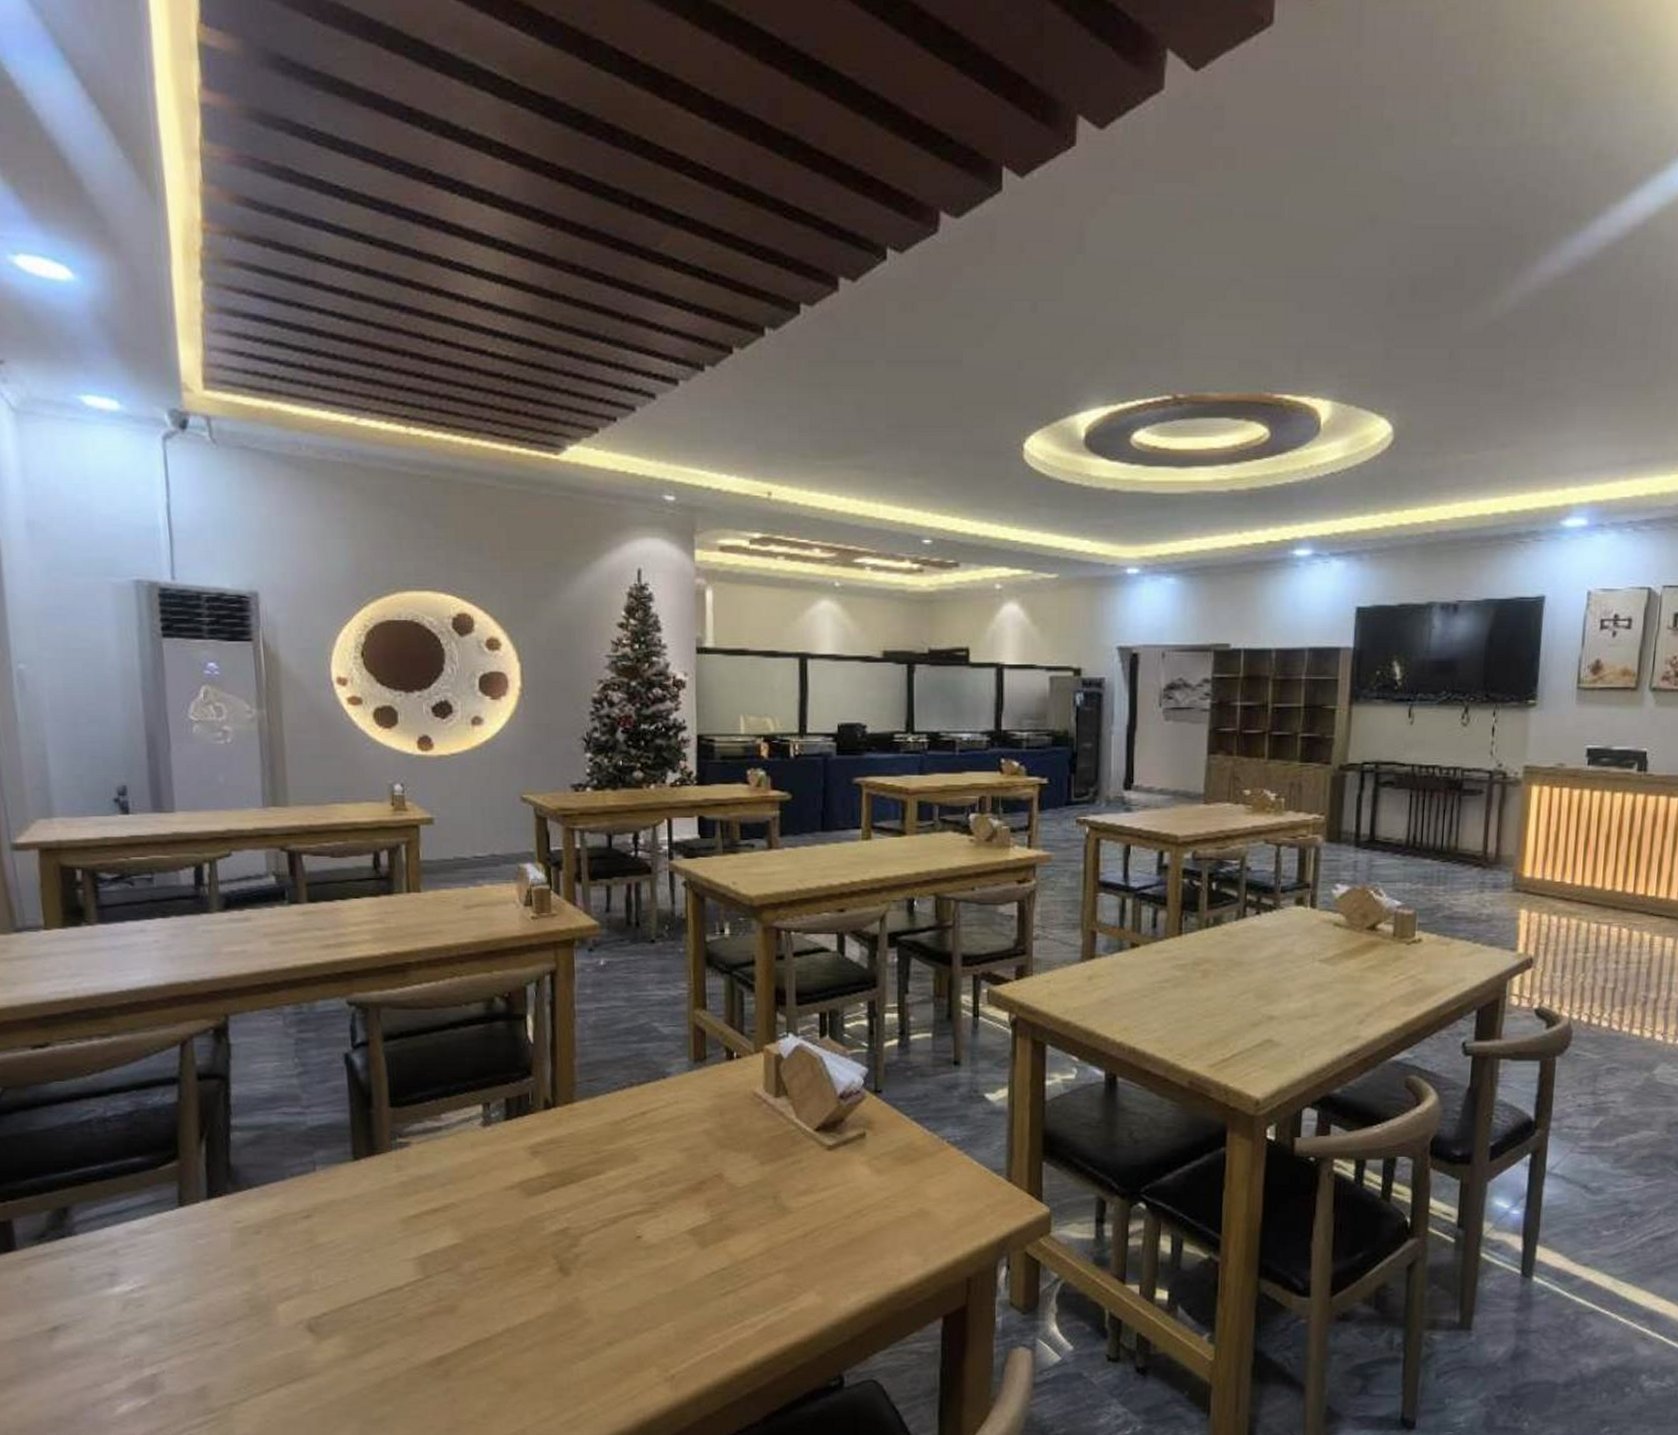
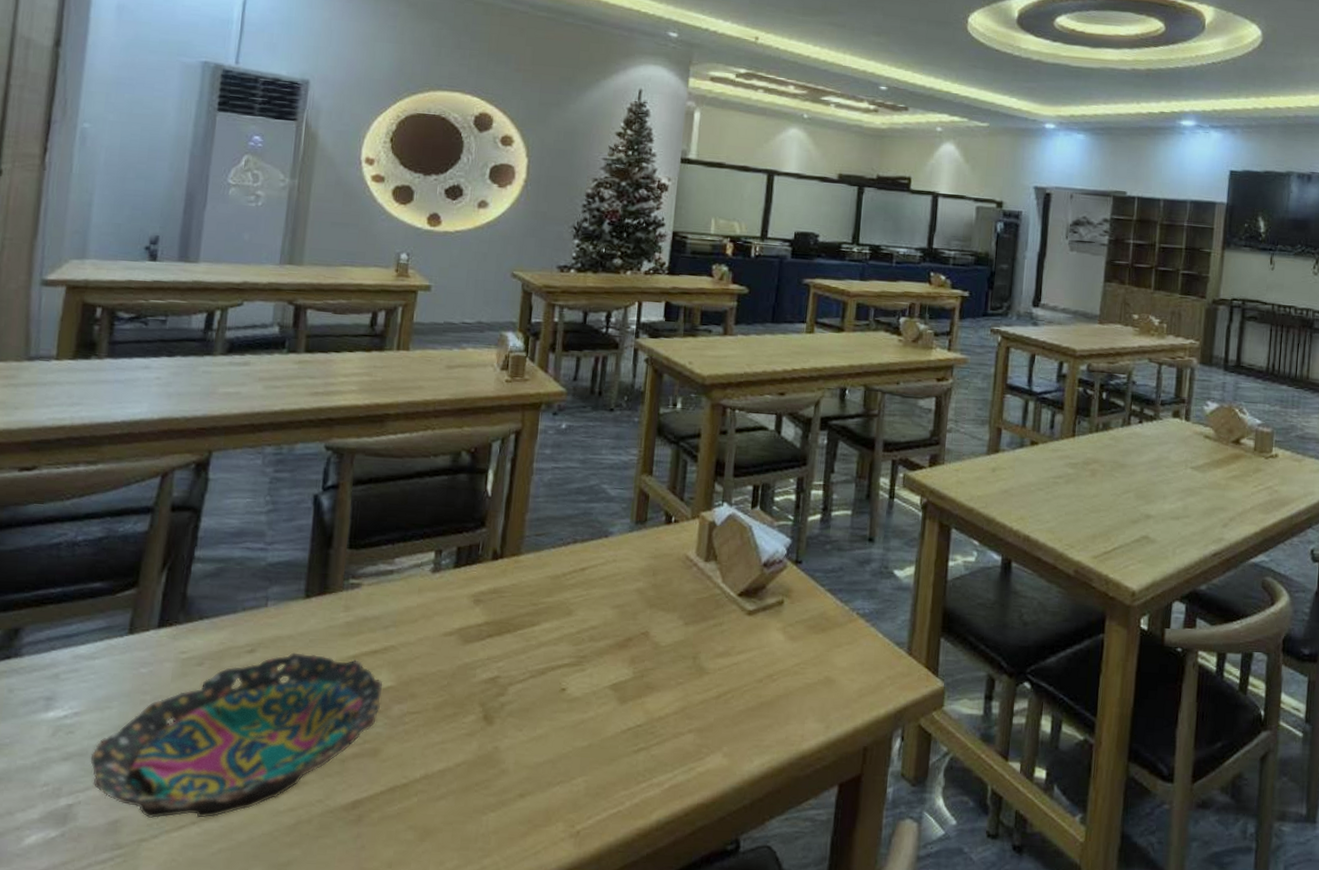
bowl: none [165,1215,451,1384] -> present [90,652,383,819]

